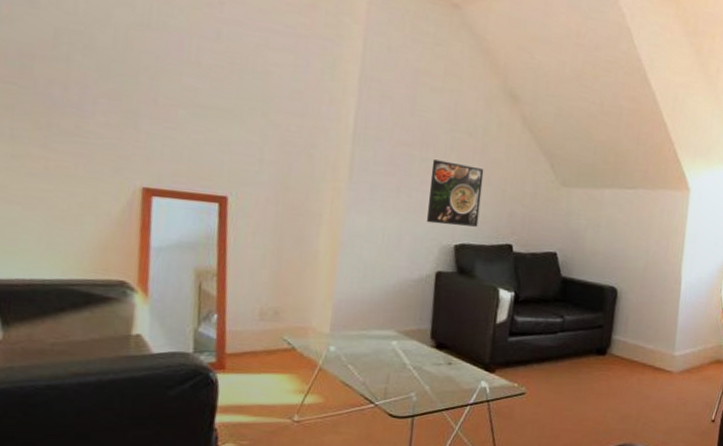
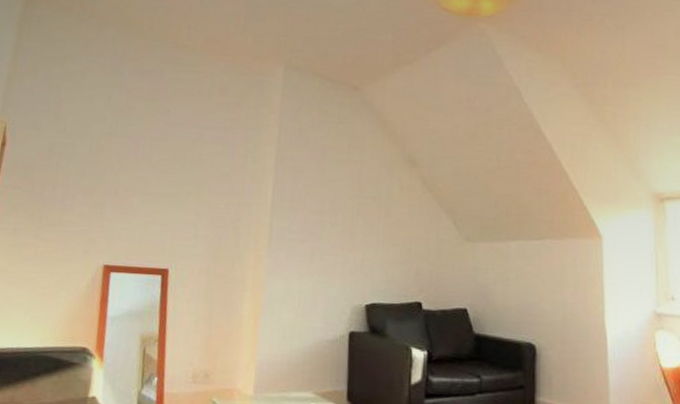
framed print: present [426,159,484,227] -> none [338,224,389,286]

